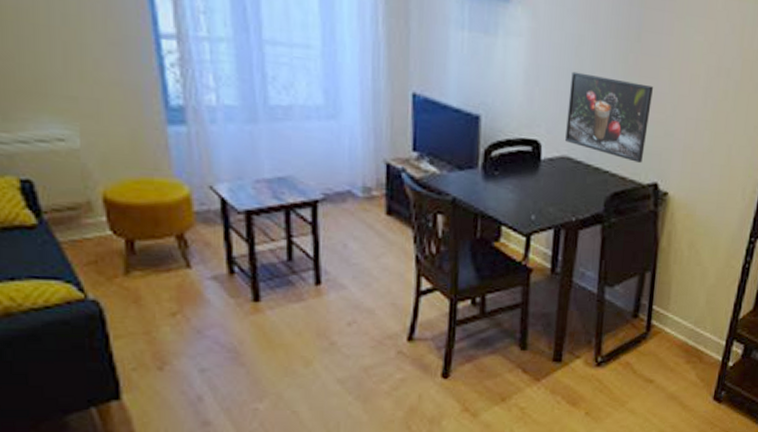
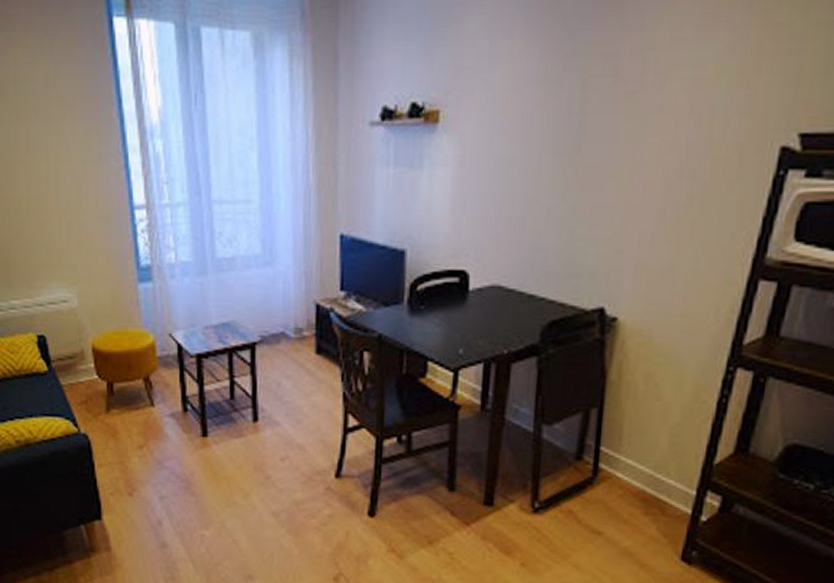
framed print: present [565,71,653,163] -> none [495,194,597,286]

